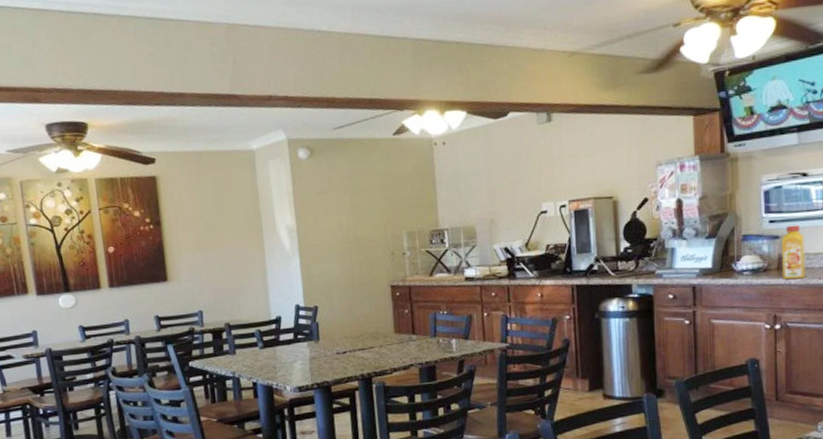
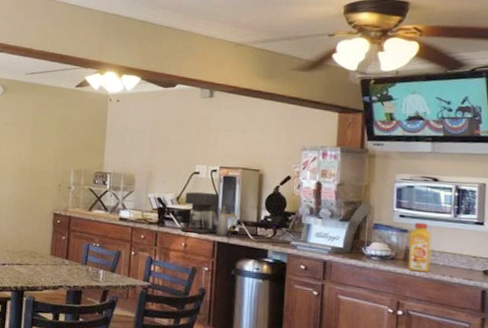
coffee maker: none [534,231,574,281] -> present [181,191,220,235]
coffee pot: none [564,245,595,279] -> present [210,206,238,237]

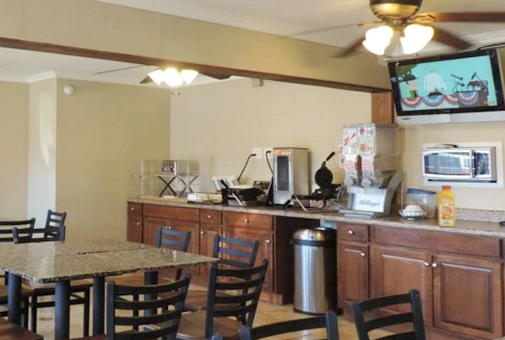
coffee maker: present [181,191,220,235] -> none [243,172,275,211]
coffee pot: present [210,206,238,237] -> none [268,183,292,211]

